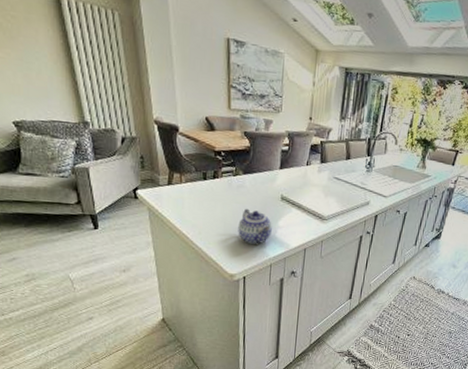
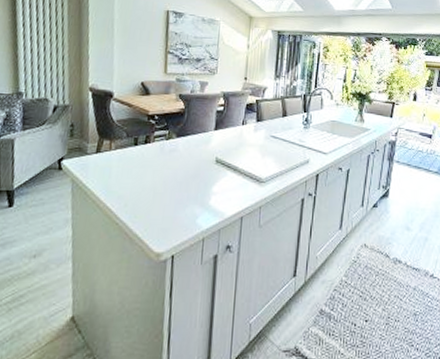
teapot: present [238,208,272,245] -> none [168,174,206,215]

